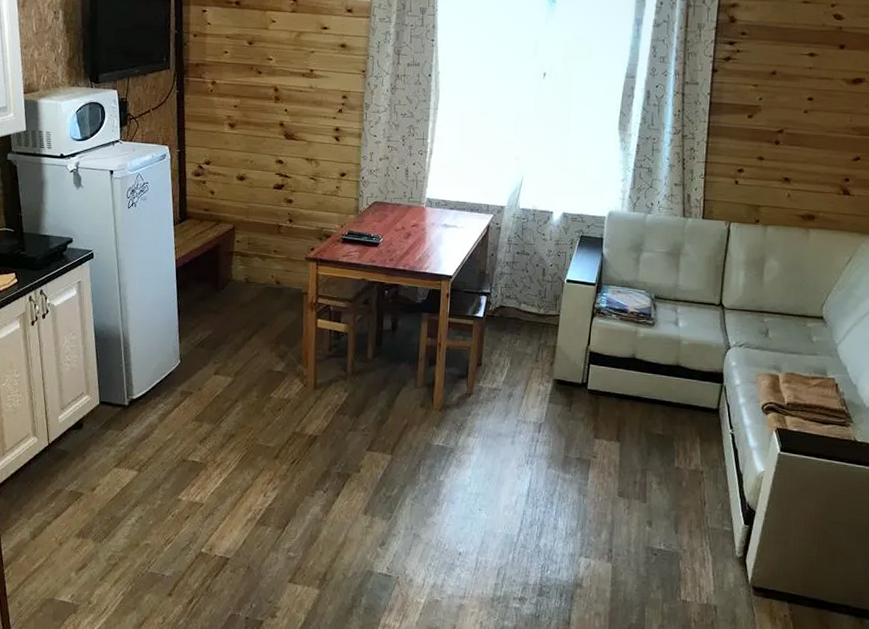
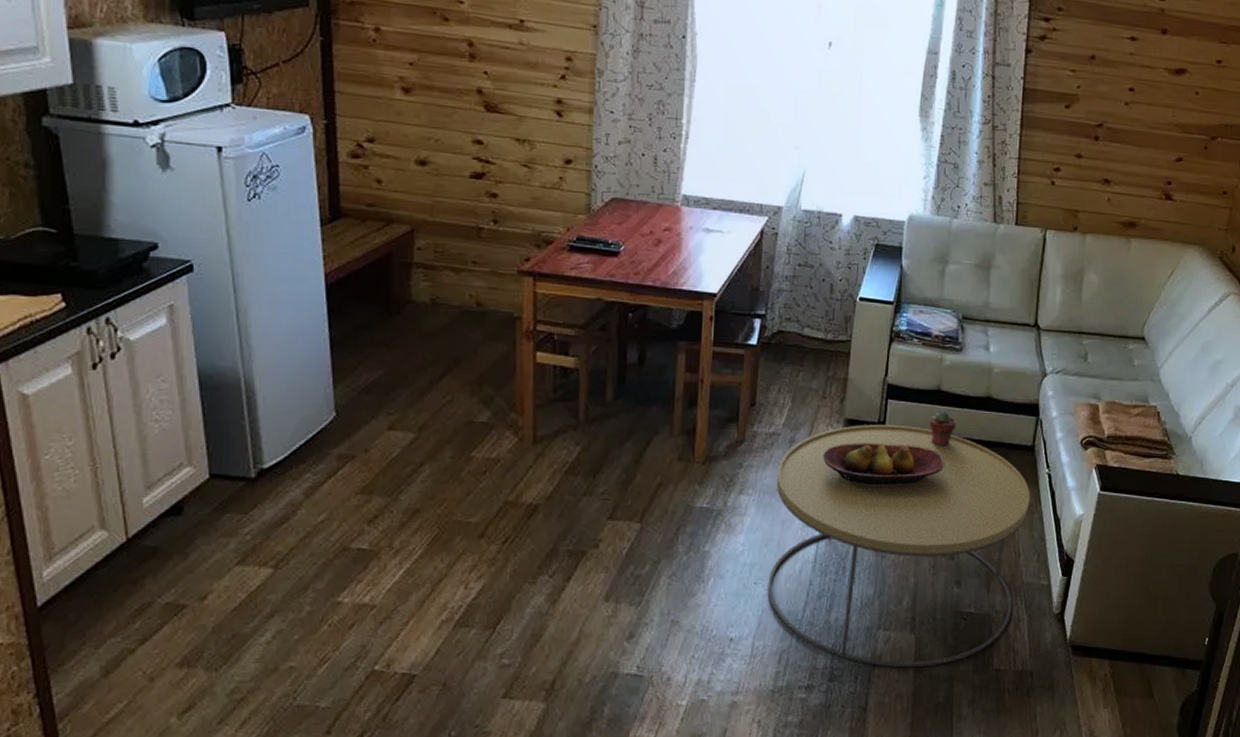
coffee table: none [489,384,715,592] -> present [767,424,1031,668]
fruit bowl: none [535,399,639,437] -> present [823,442,945,485]
potted succulent: none [625,375,649,406] -> present [929,410,957,447]

